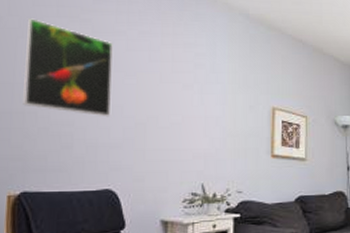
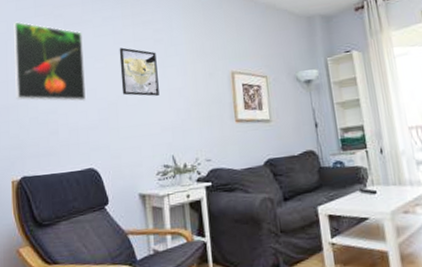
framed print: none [153,66,195,121] -> present [119,47,159,96]

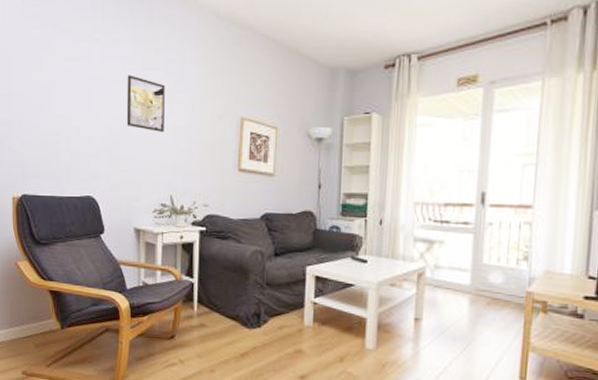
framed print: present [14,21,86,102] -> none [18,30,90,127]

